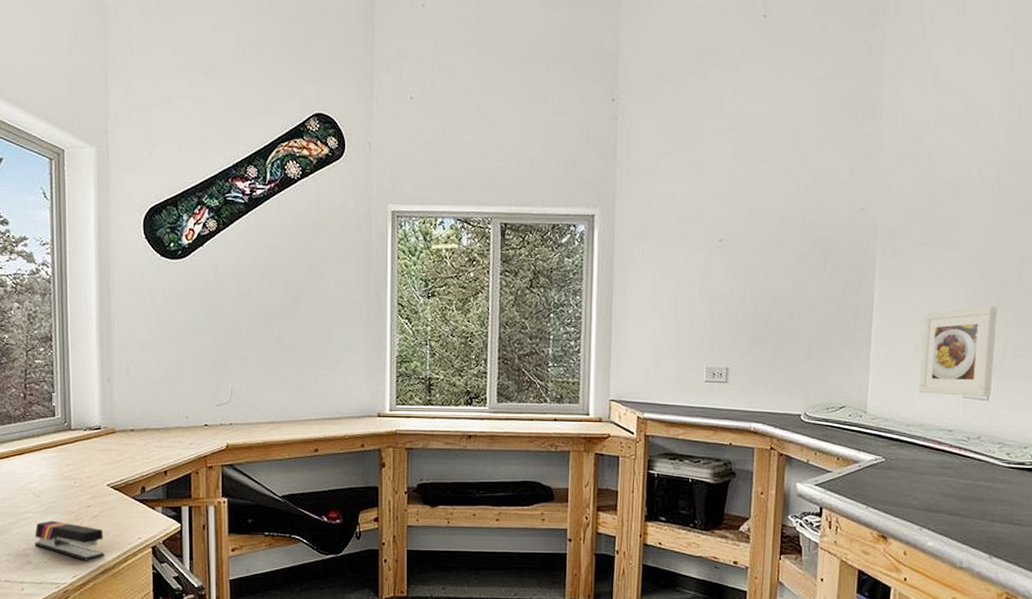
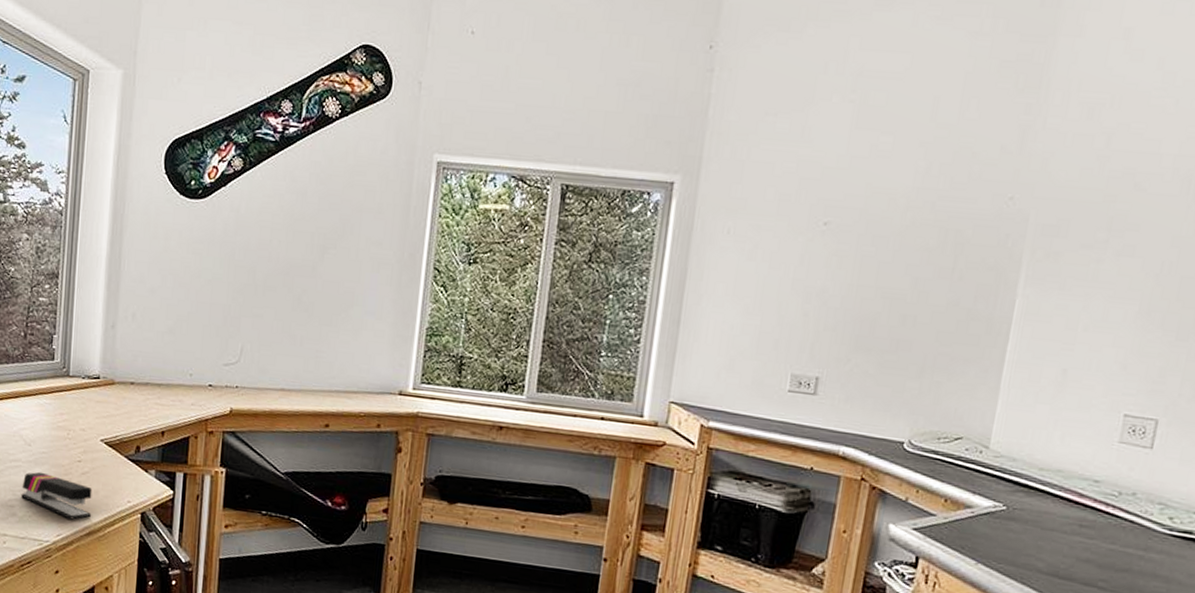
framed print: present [918,306,997,396] -> none [1060,331,1178,444]

